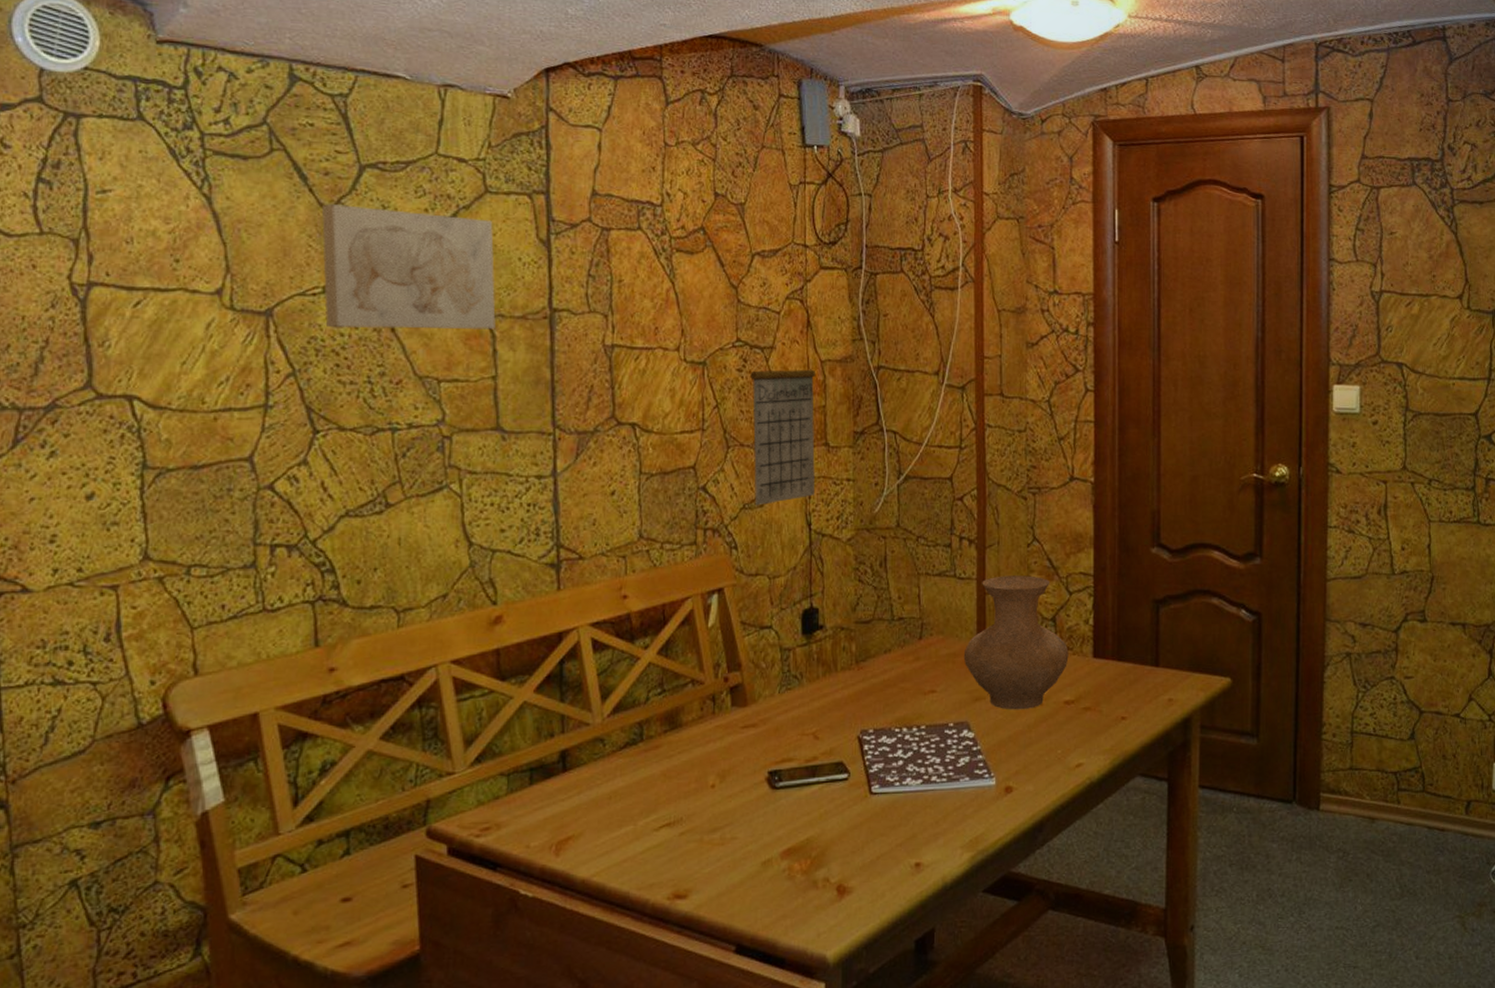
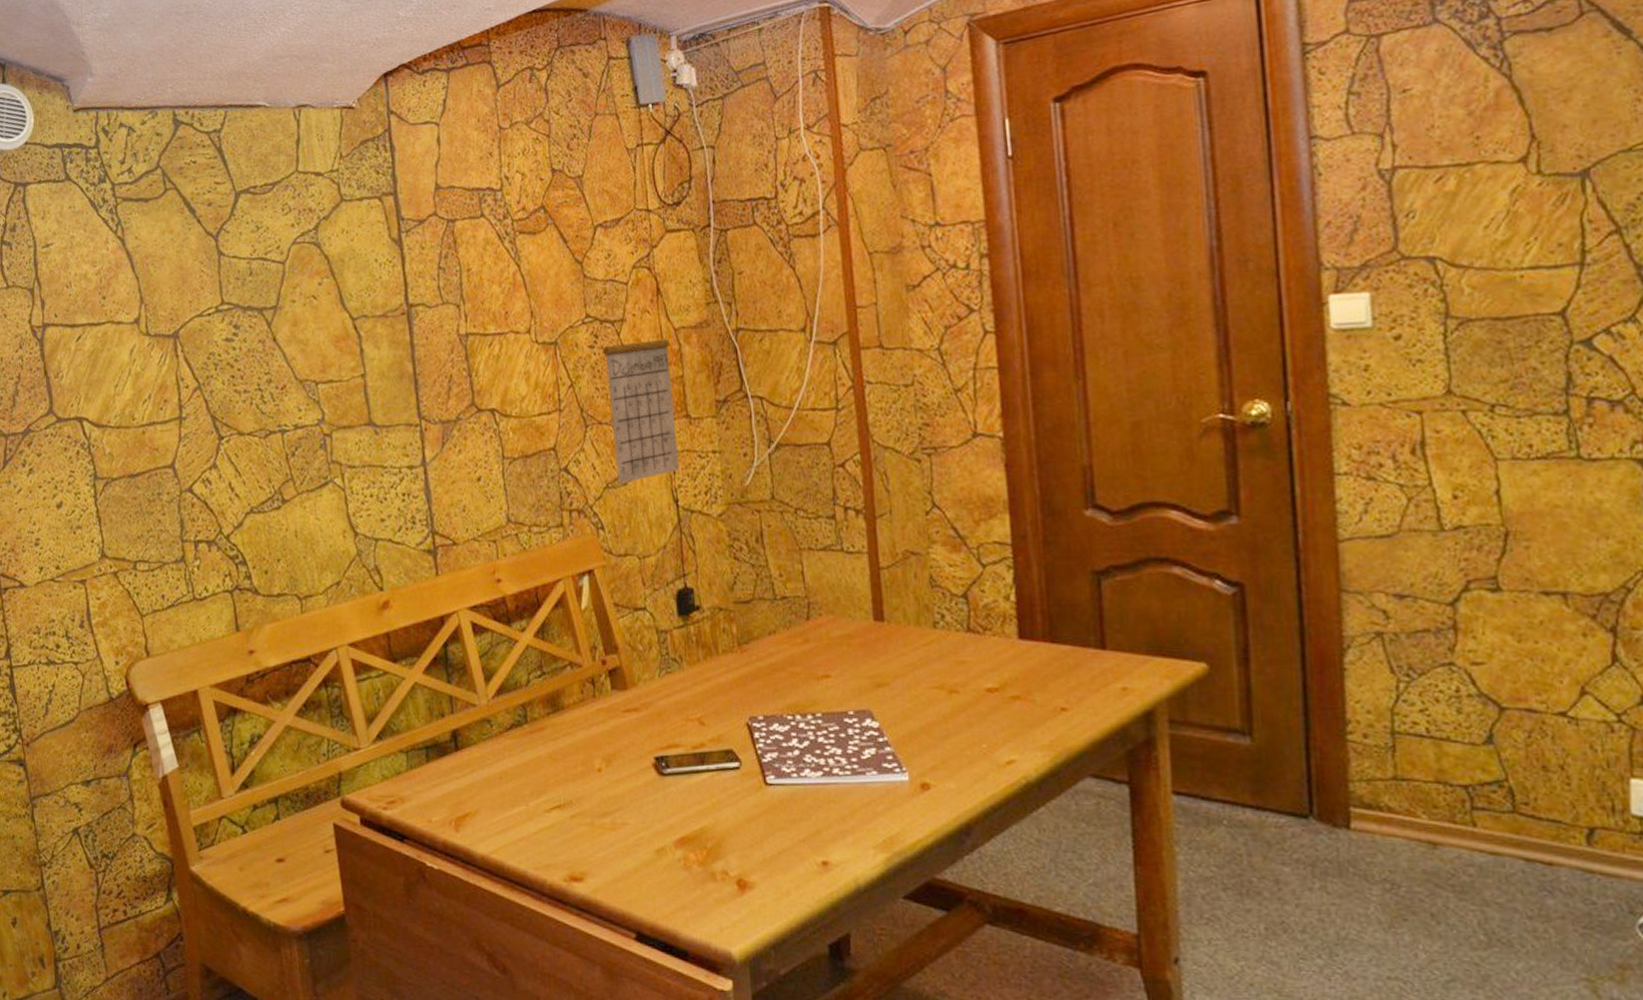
wall art: present [322,204,496,330] -> none [209,227,360,342]
vase: present [963,575,1069,710] -> none [859,547,988,698]

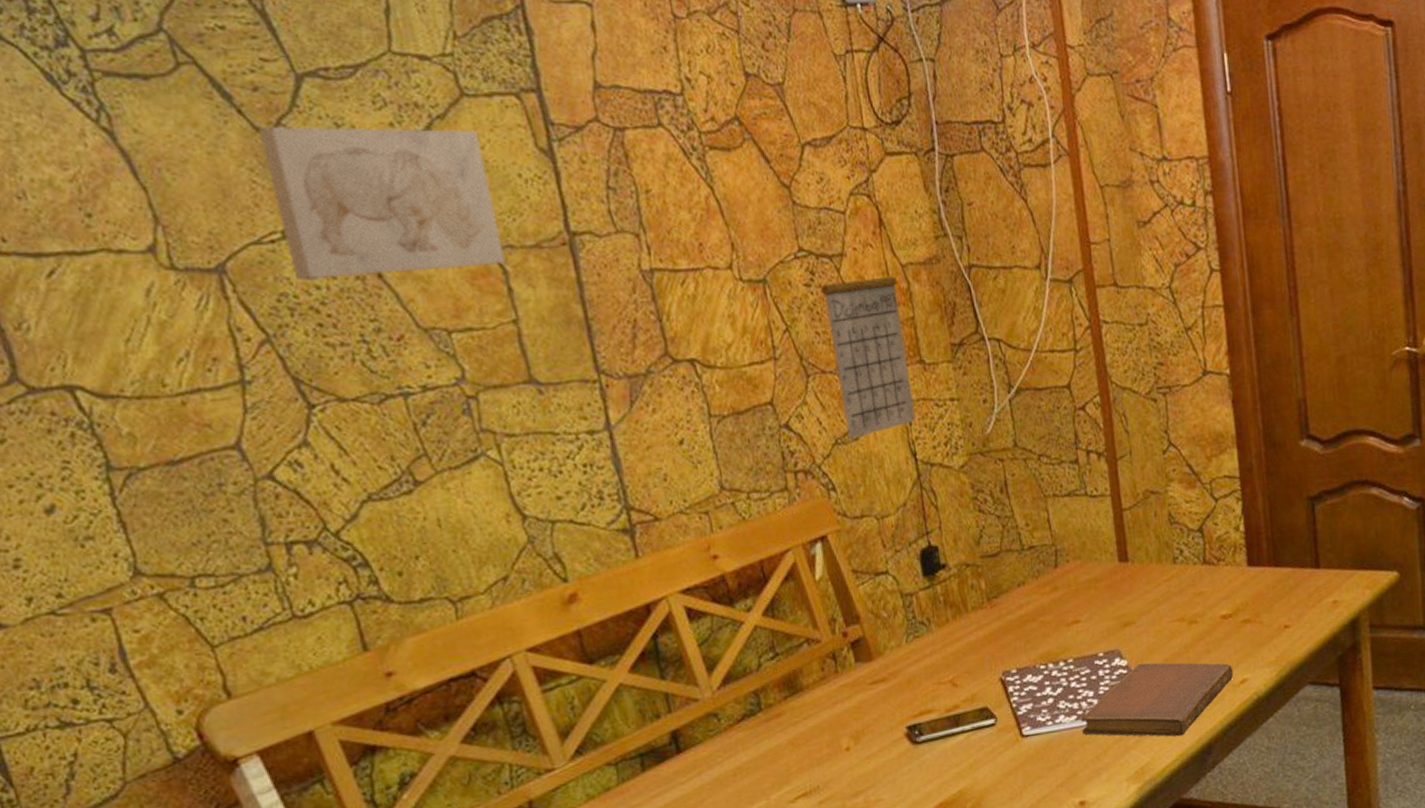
wall art: none [209,227,360,342] -> present [259,126,506,279]
notebook: none [827,727,999,811] -> present [1081,662,1234,737]

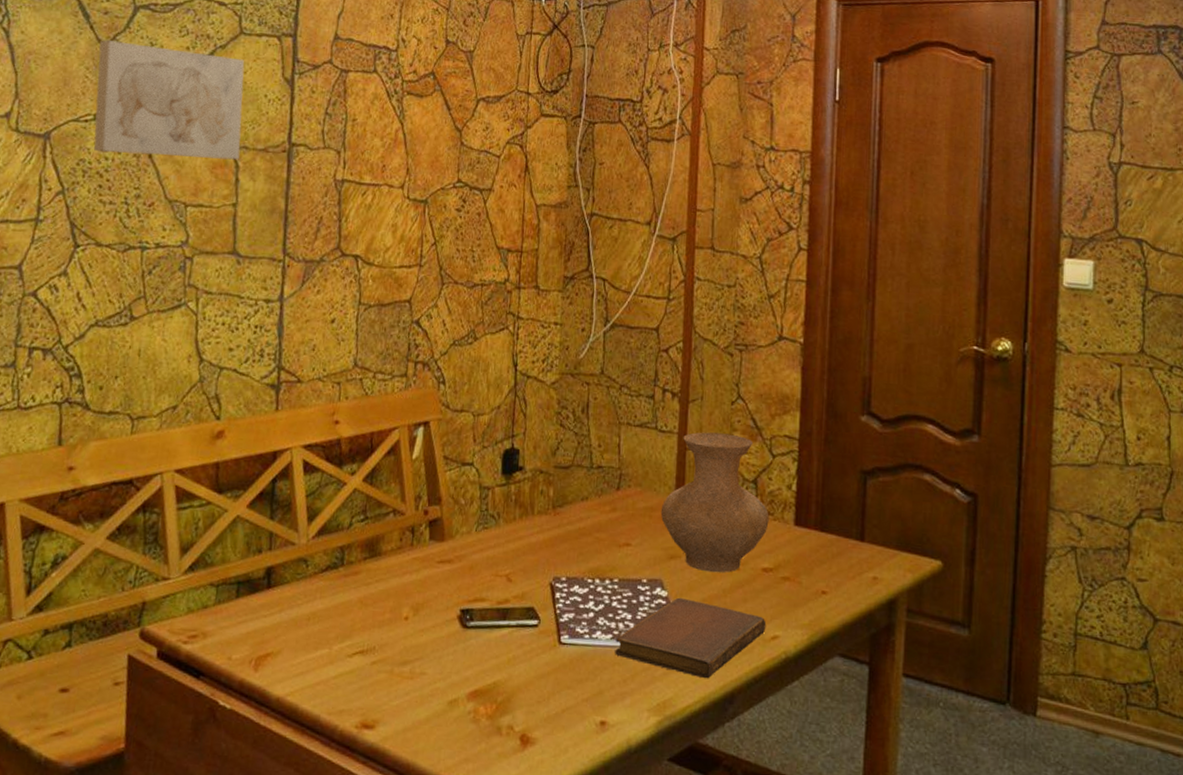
calendar: present [821,245,917,440] -> none [464,183,531,343]
vase: none [1105,485,1221,632] -> present [660,432,769,573]

